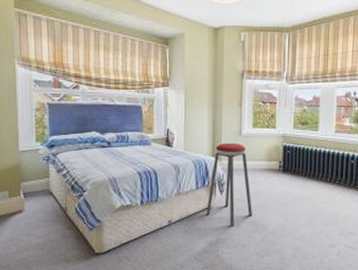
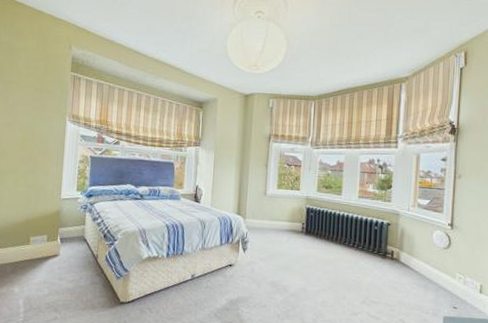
music stool: present [206,142,253,227] -> none [229,201,275,286]

